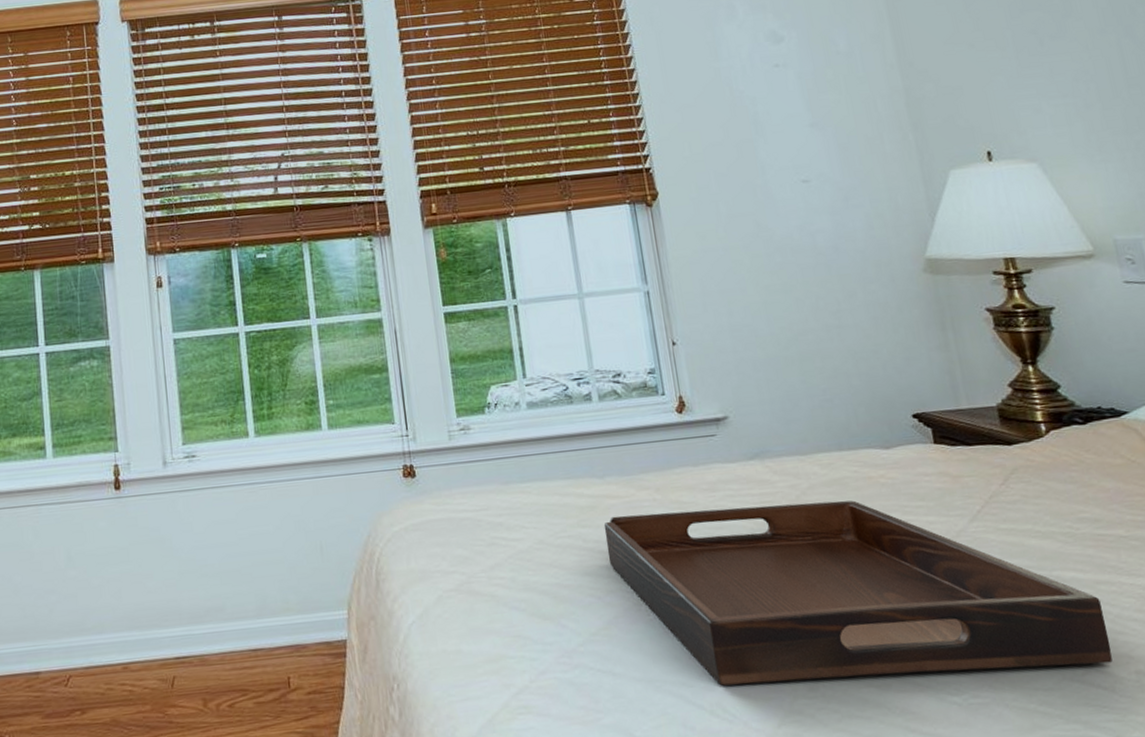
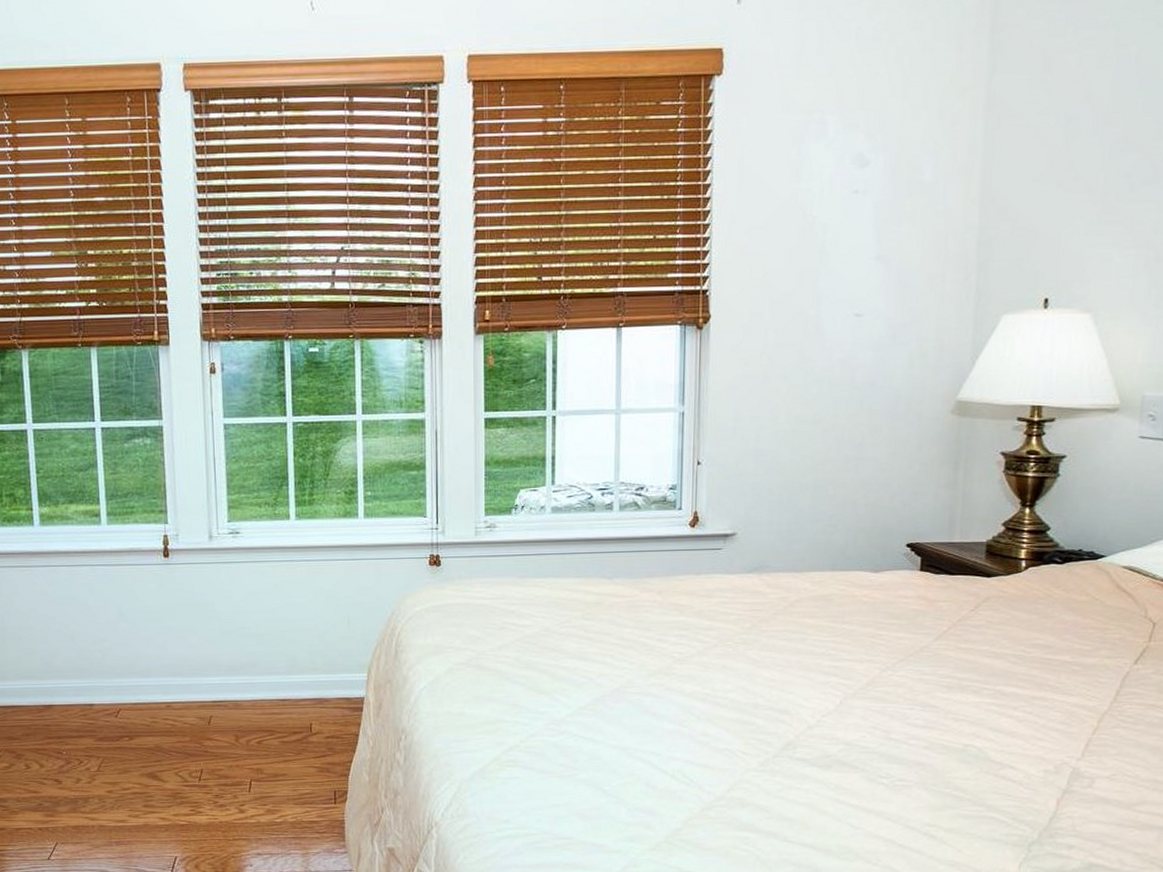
serving tray: present [604,500,1113,686] -> none [605,612,1031,762]

